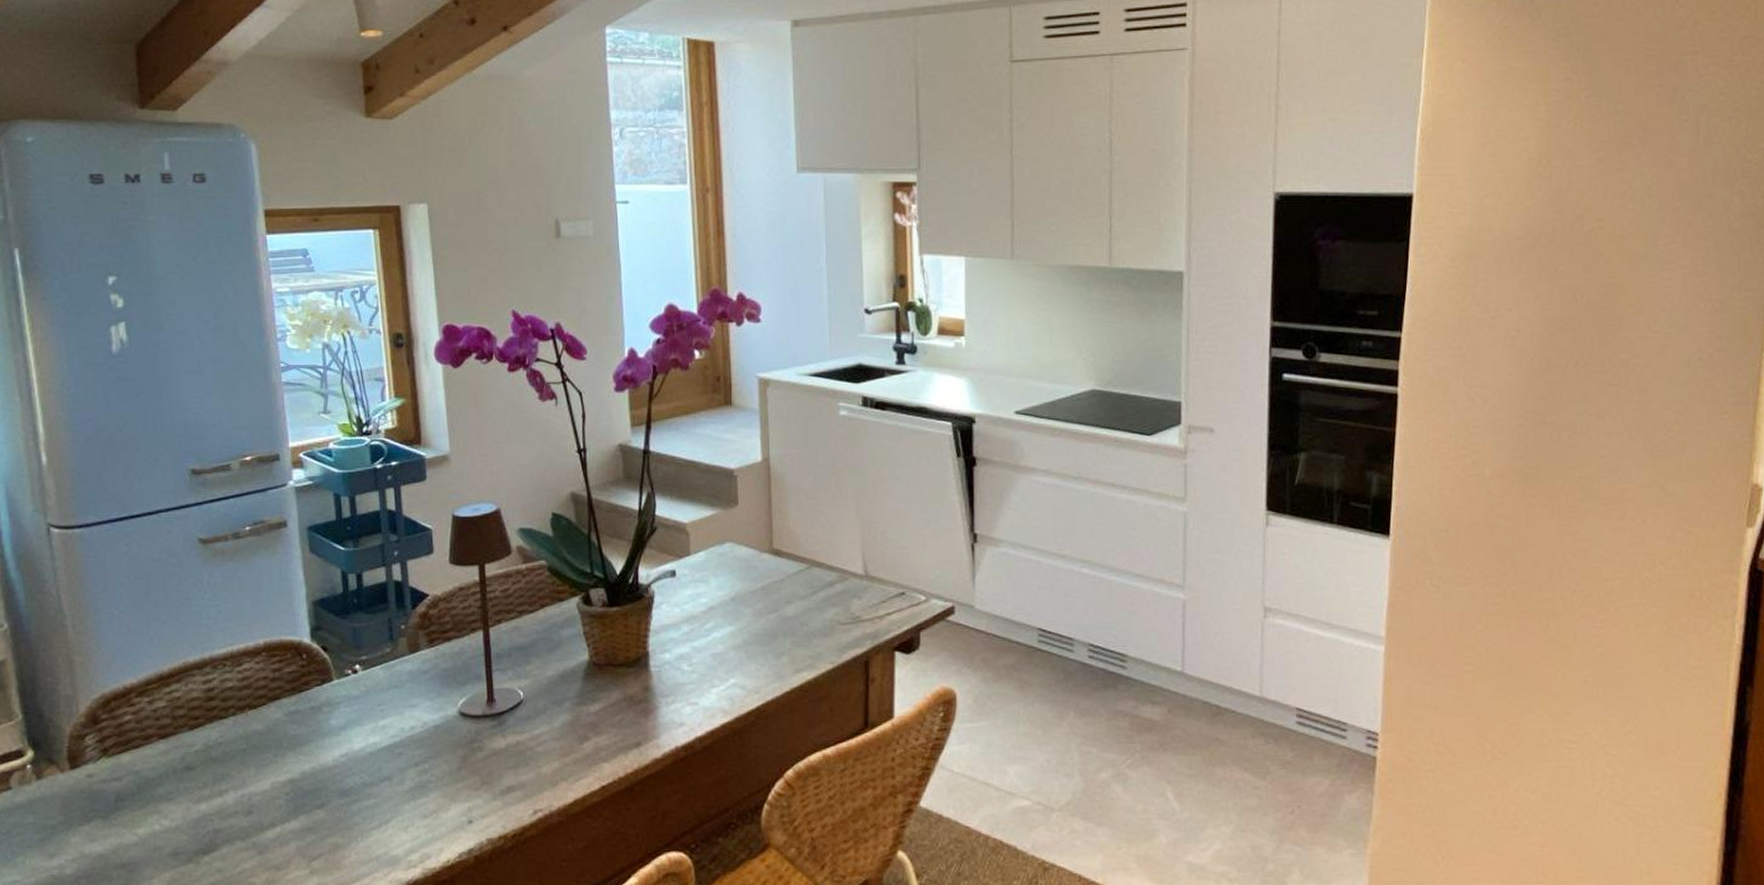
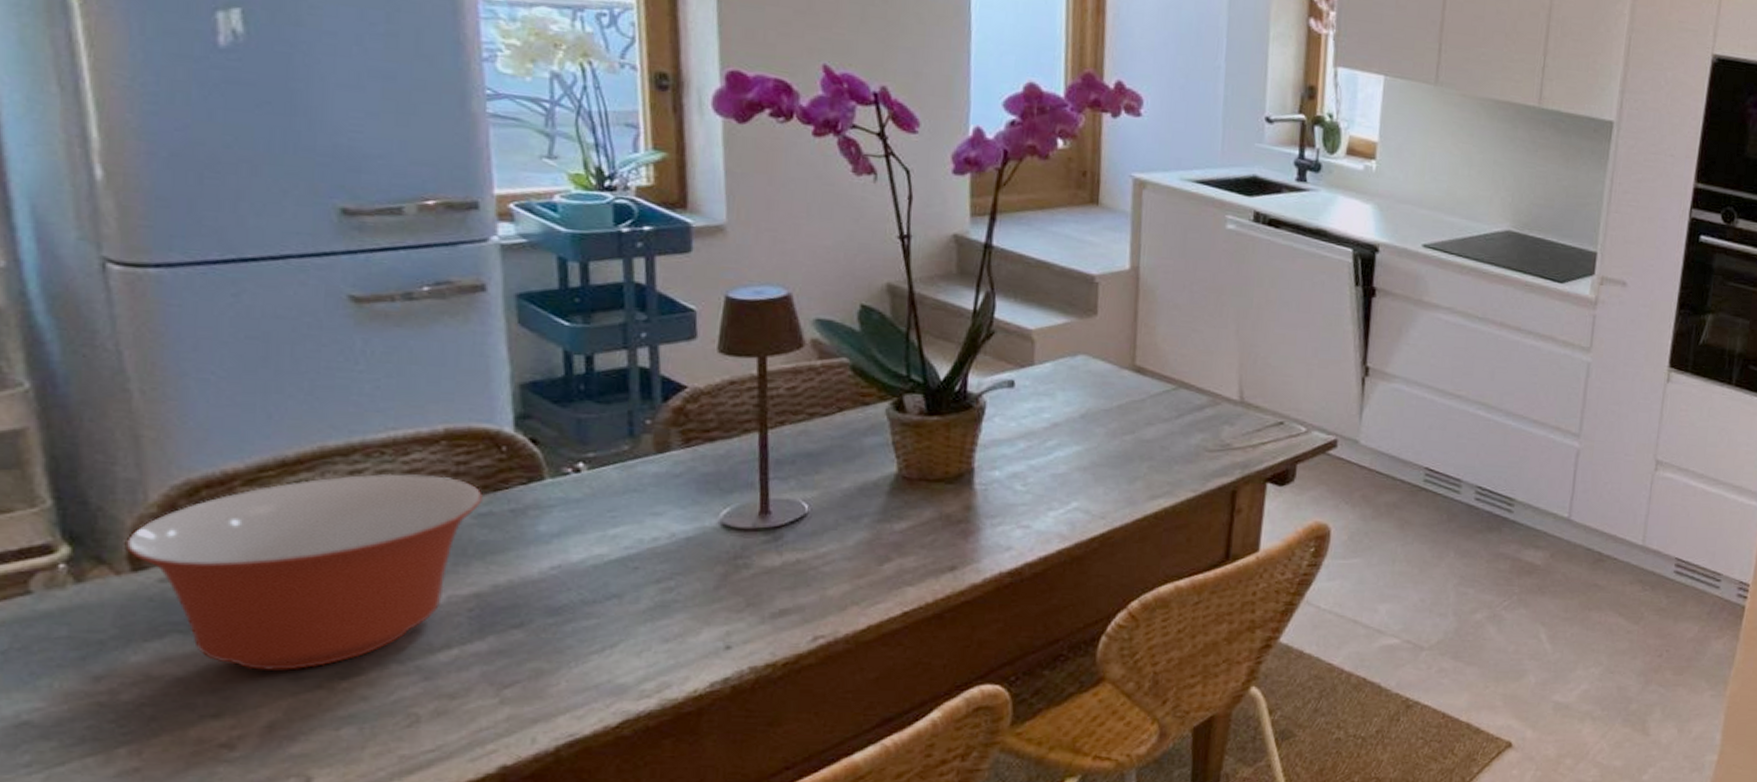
mixing bowl: none [66,681,293,848] -> present [125,473,484,670]

